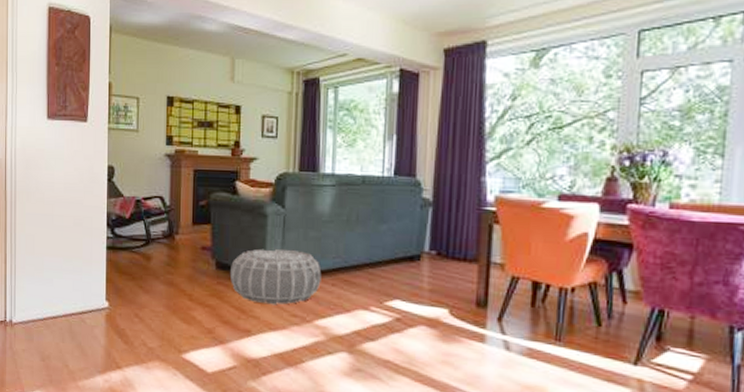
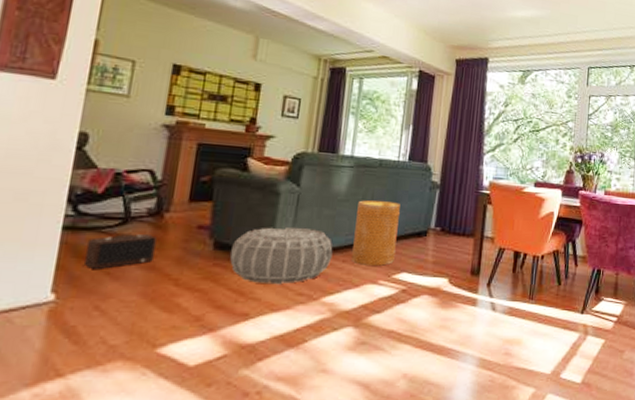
speaker: none [124,253,171,283] -> present [85,233,157,269]
basket: none [340,220,389,292] -> present [351,200,401,266]

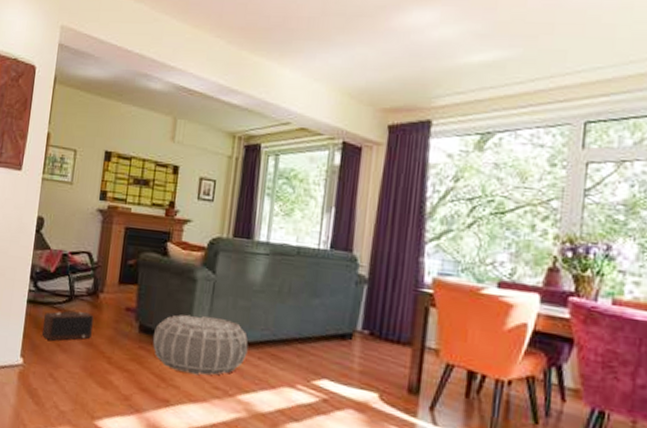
basket: present [351,200,401,266] -> none [267,292,321,369]

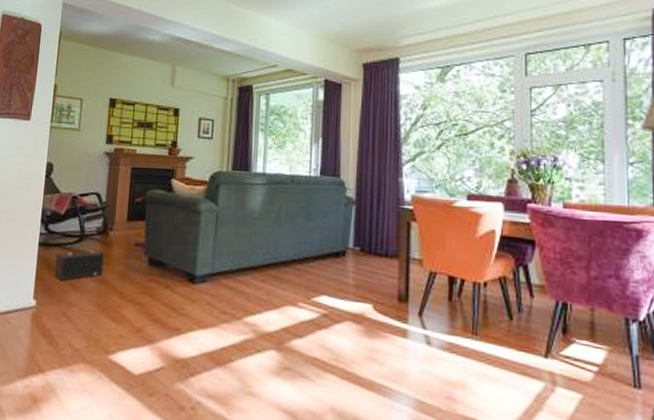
air purifier: present [153,314,248,376] -> none [162,244,252,302]

